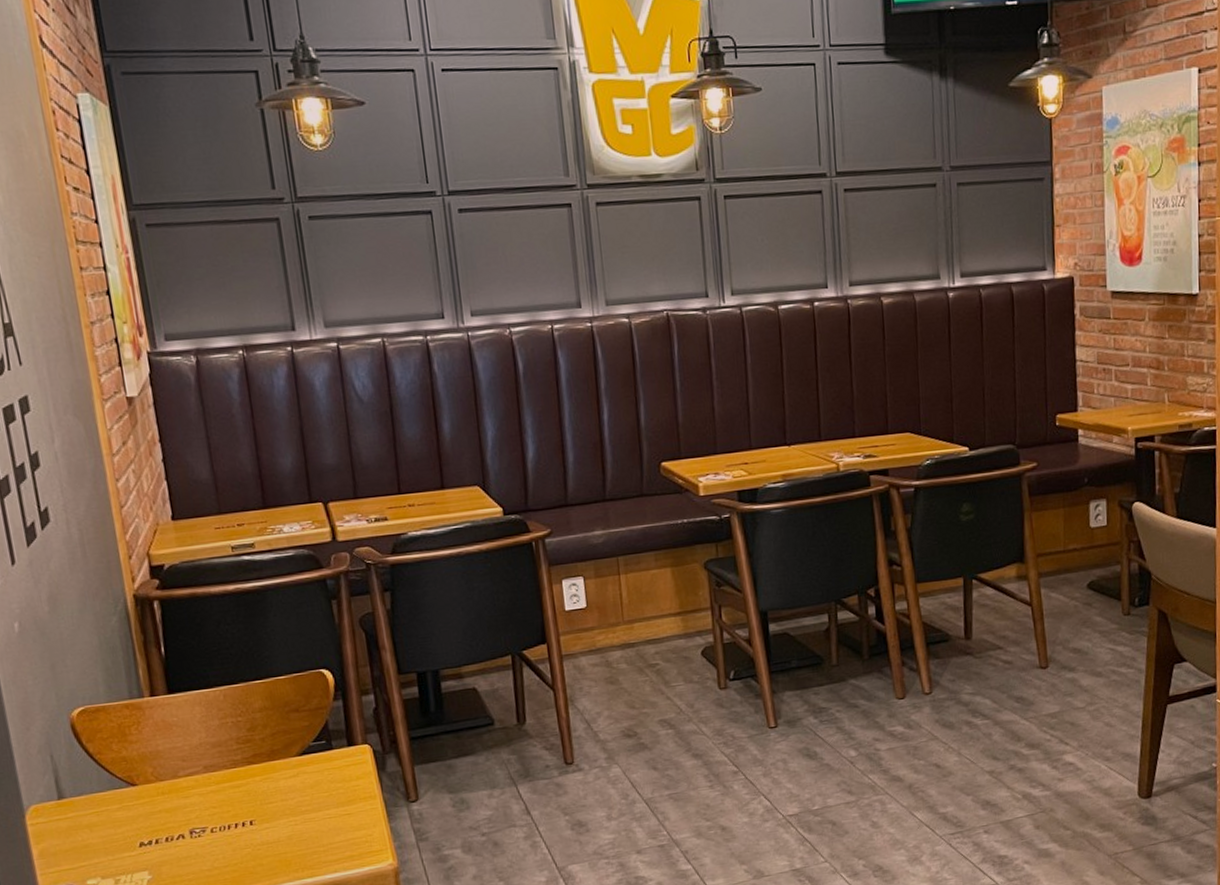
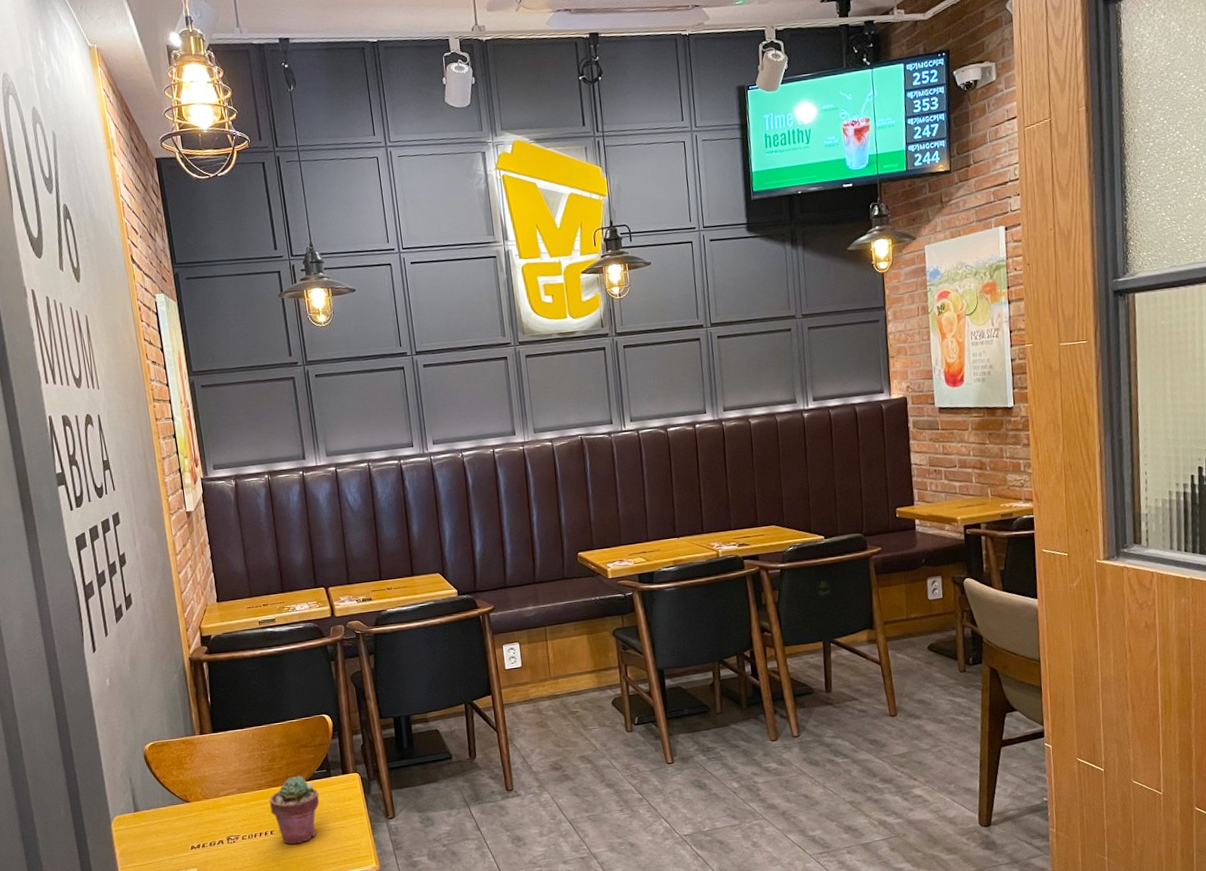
potted succulent: none [247,748,317,838] -> present [269,775,320,845]

